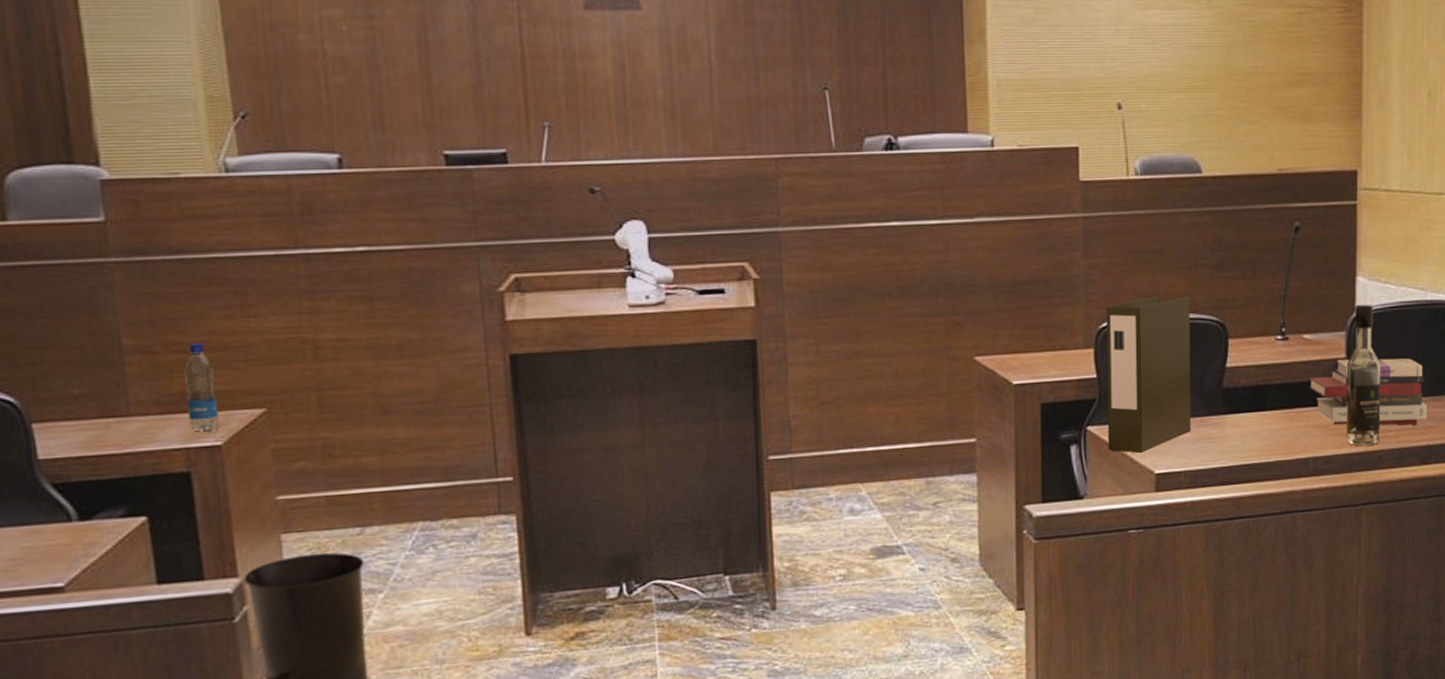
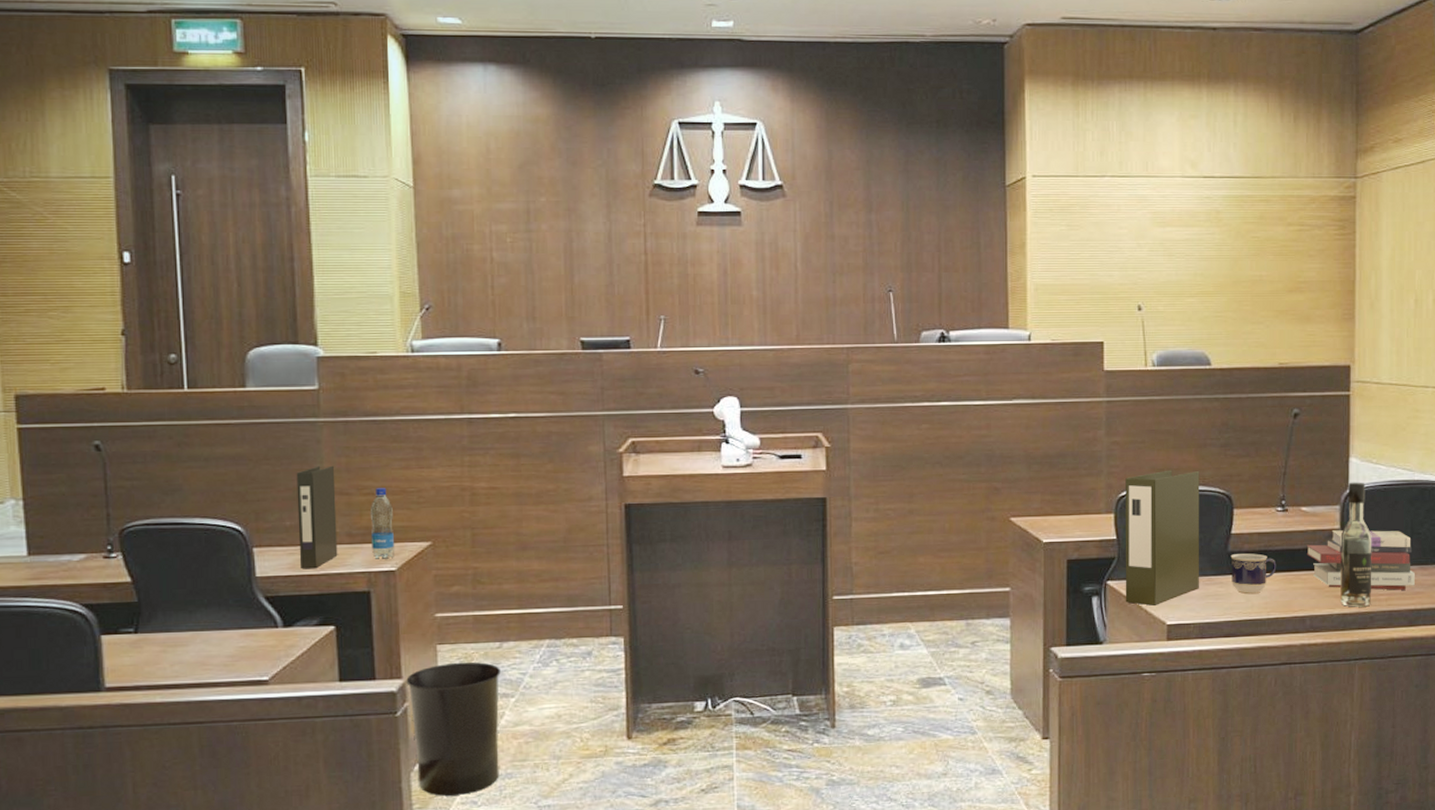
binder: none [83,317,145,447] -> present [296,465,338,568]
cup: none [1225,389,1276,436] -> present [1230,553,1277,595]

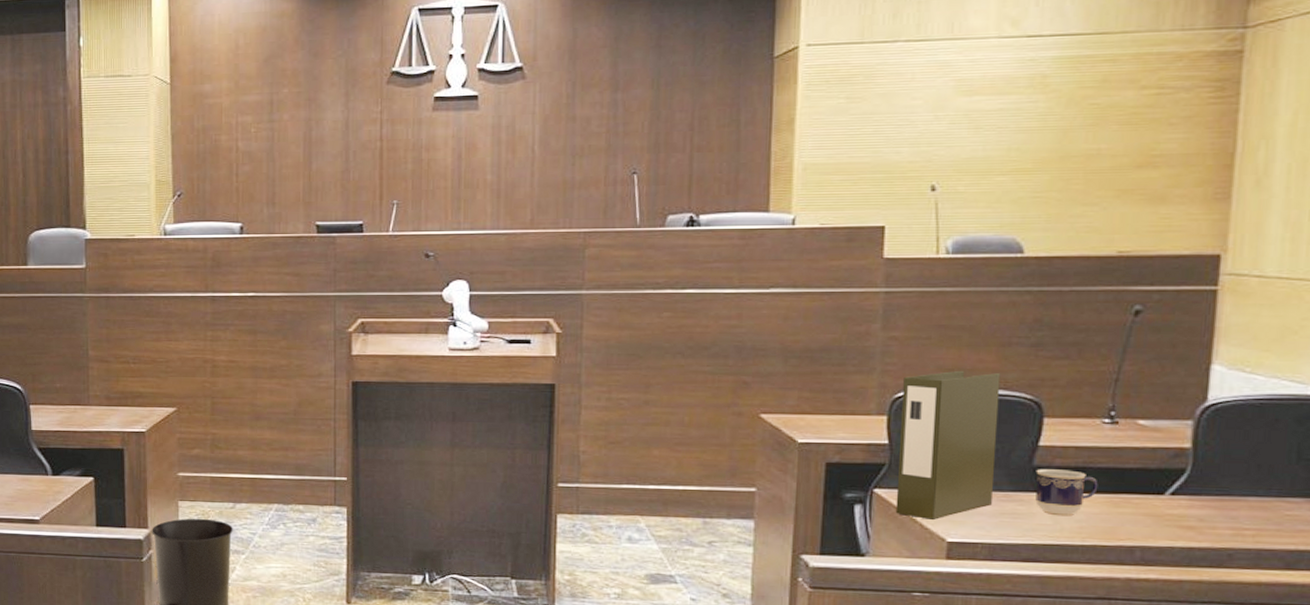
binder: present [296,465,338,568] -> none [66,336,98,425]
bottle: present [369,488,395,559] -> none [125,357,146,421]
books: present [1306,530,1416,590] -> none [1141,449,1300,526]
bottle: present [1340,482,1372,607] -> none [1186,393,1238,542]

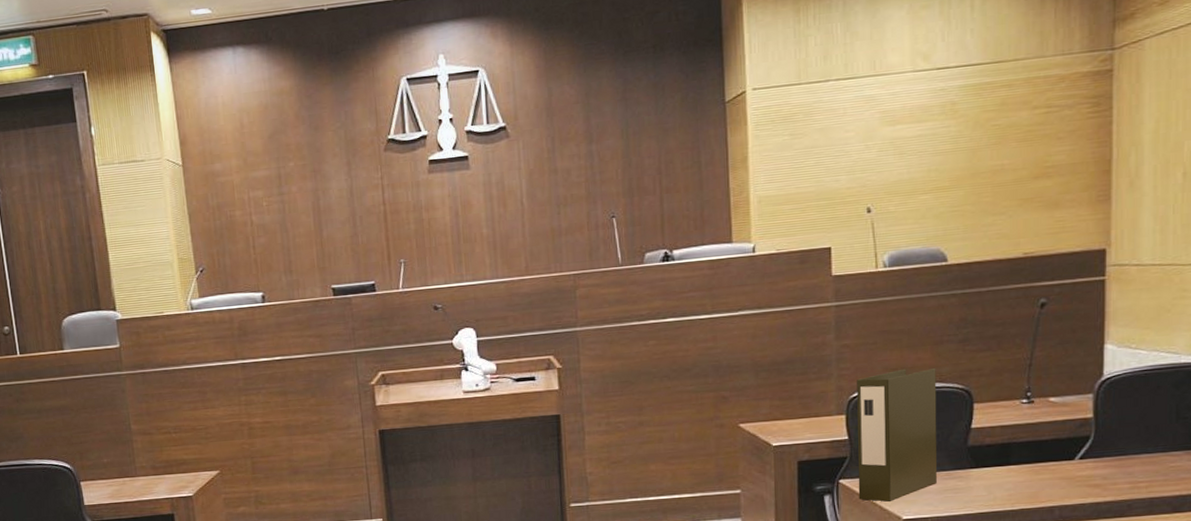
cup: present [1035,469,1099,517] -> none [970,446,1021,487]

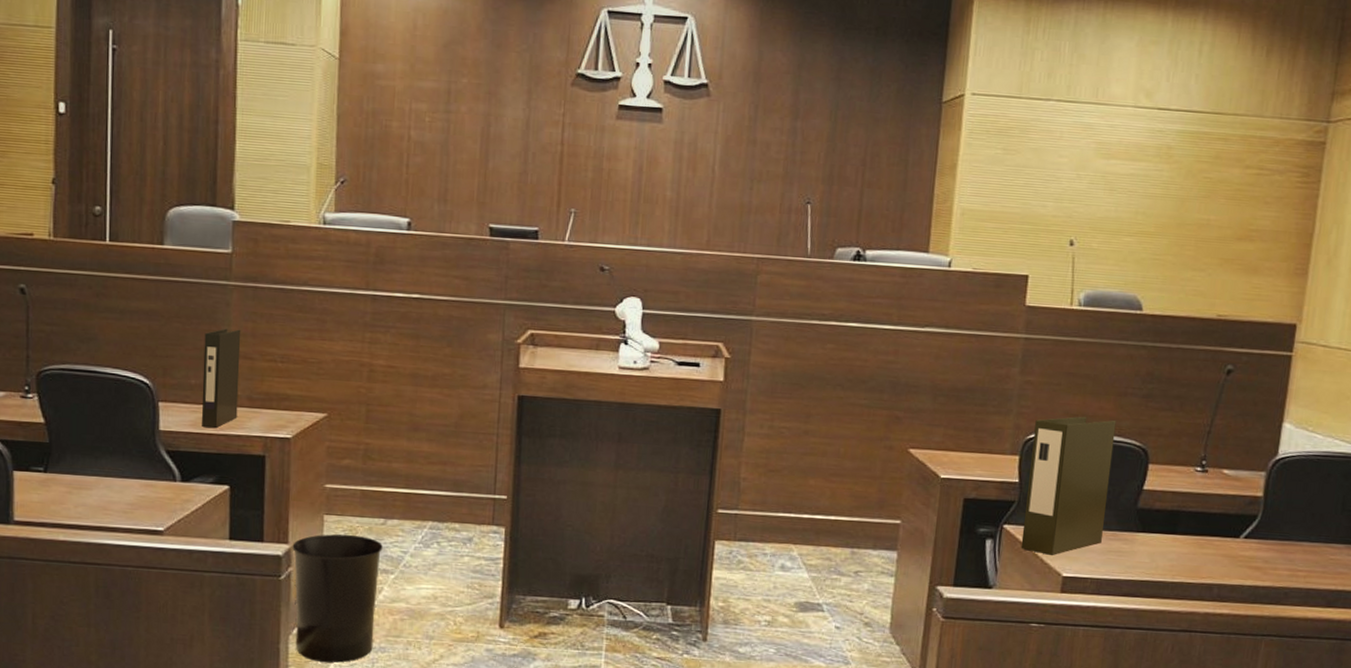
binder: none [108,410,146,497] -> present [201,328,241,428]

